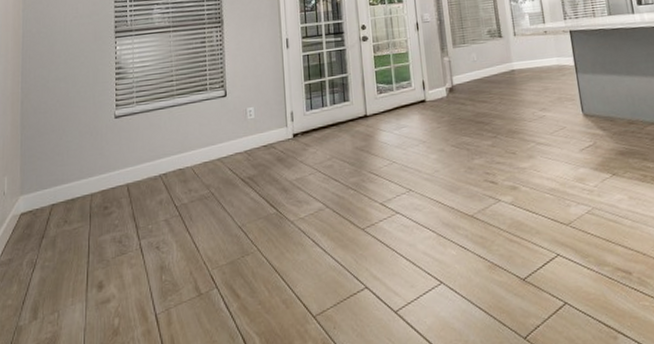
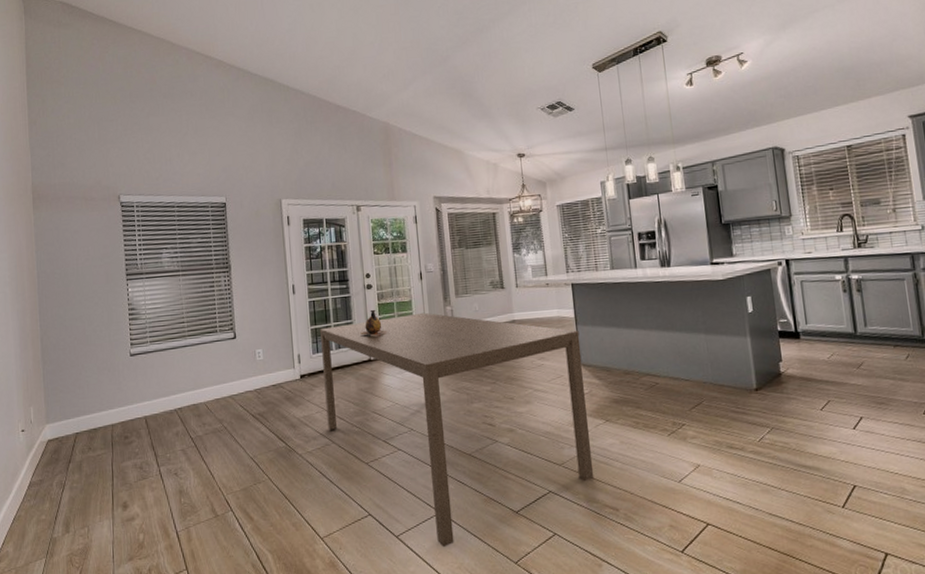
dining table: none [313,64,604,322] -> present [319,312,594,547]
vase: none [354,62,385,92] -> present [359,309,389,337]

